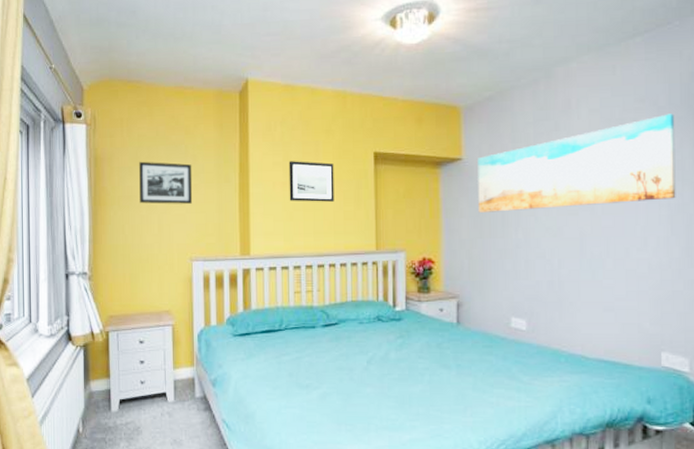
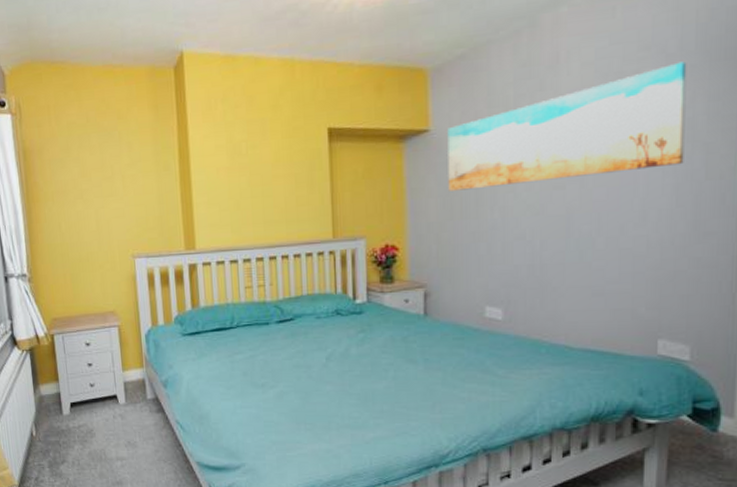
picture frame: present [139,161,193,204] -> none [70,151,131,199]
wall art: present [288,161,334,202] -> none [232,142,285,188]

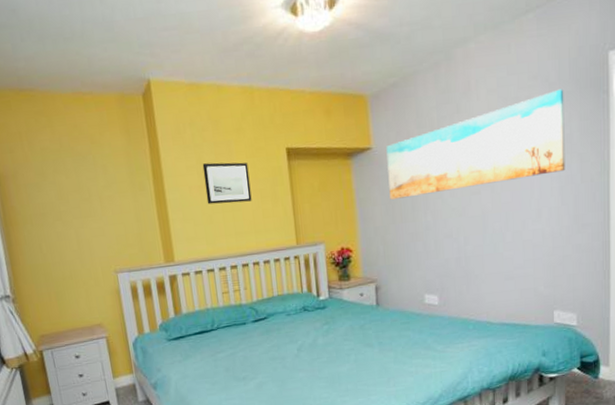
wall art: none [232,142,285,188] -> present [202,162,252,205]

